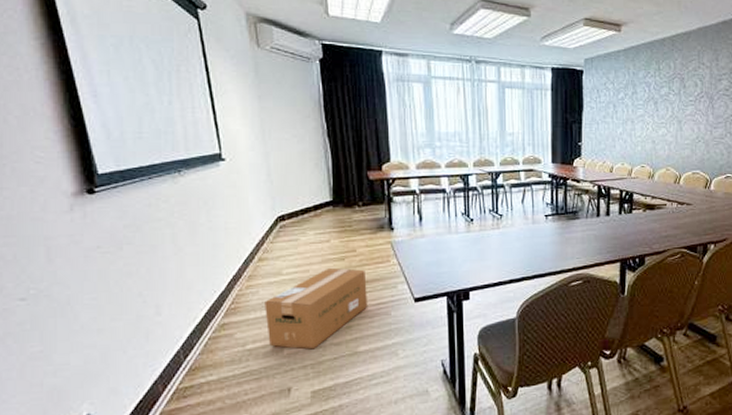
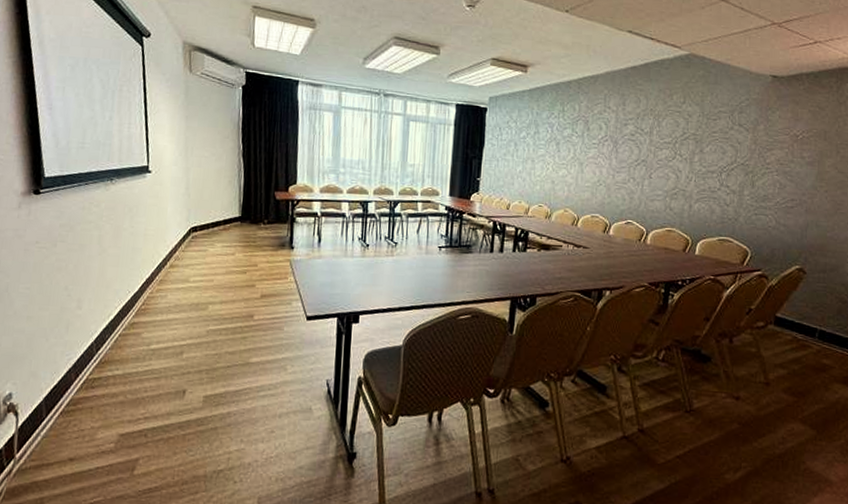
box: present [265,267,368,350] -> none [170,279,265,356]

